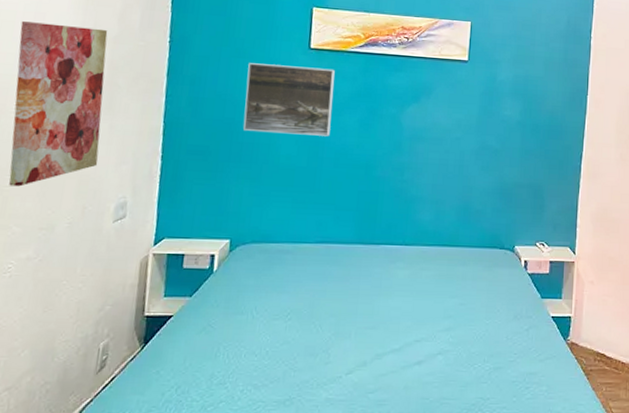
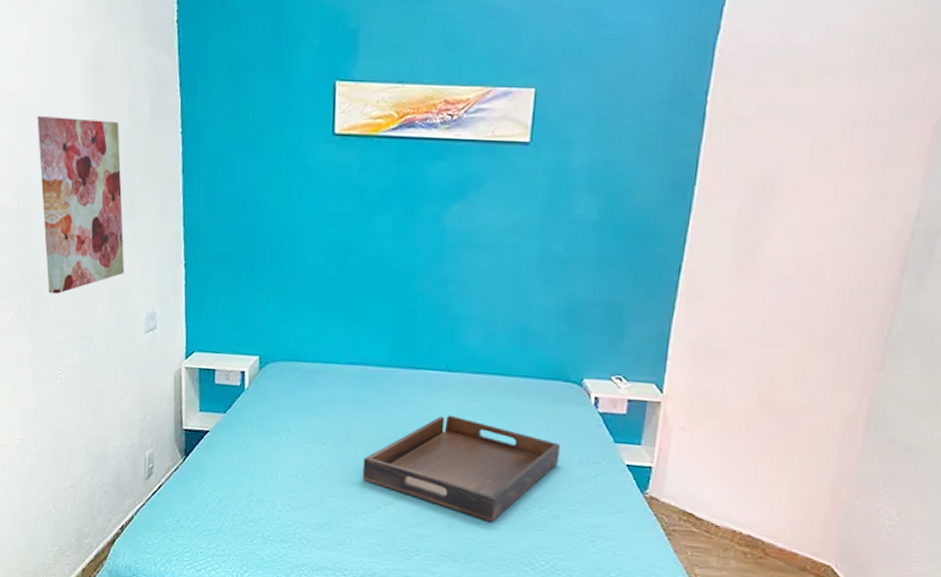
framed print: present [243,63,335,136] -> none [265,155,364,242]
serving tray: none [325,284,499,380] -> present [362,415,561,523]

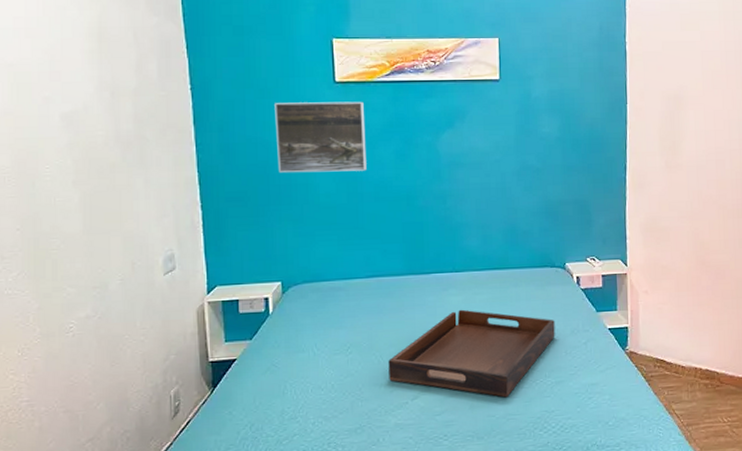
wall art: present [37,116,125,294] -> none [37,81,139,249]
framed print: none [265,155,364,242] -> present [275,101,367,173]

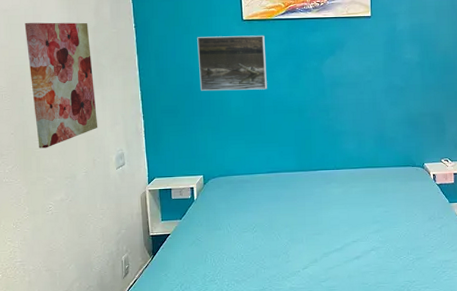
wall art: none [37,81,139,249] -> present [24,22,98,149]
serving tray: present [388,309,555,398] -> none [285,199,416,270]

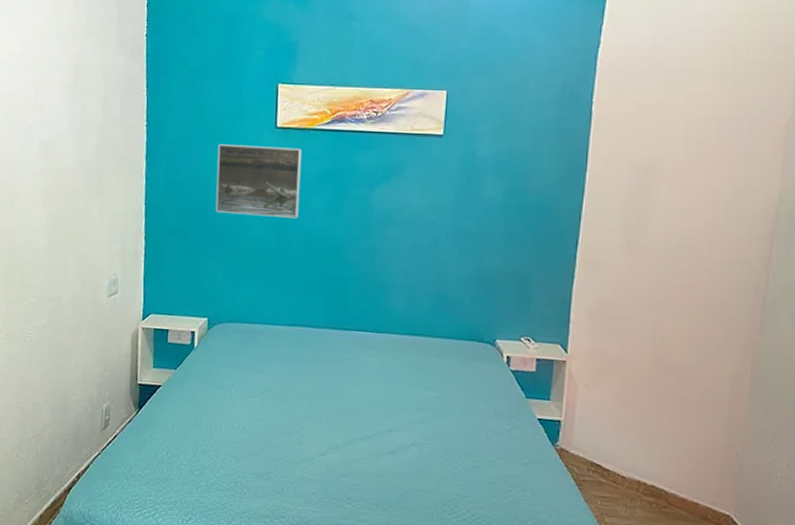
wall art: present [24,22,98,149] -> none [23,111,94,263]

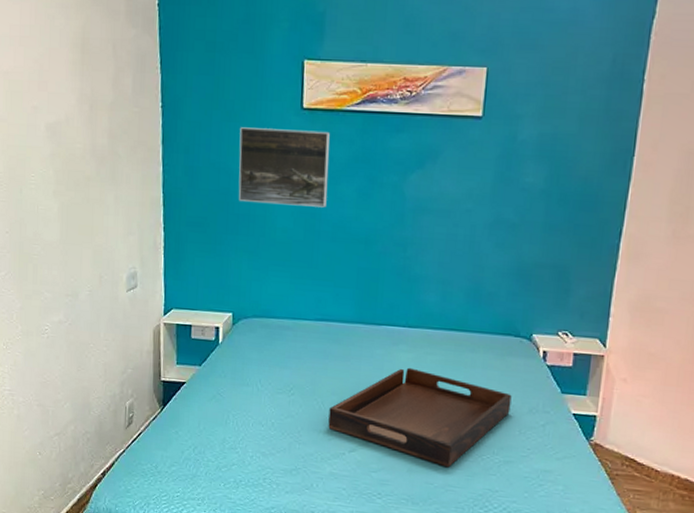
serving tray: none [299,372,478,473] -> present [328,367,512,468]

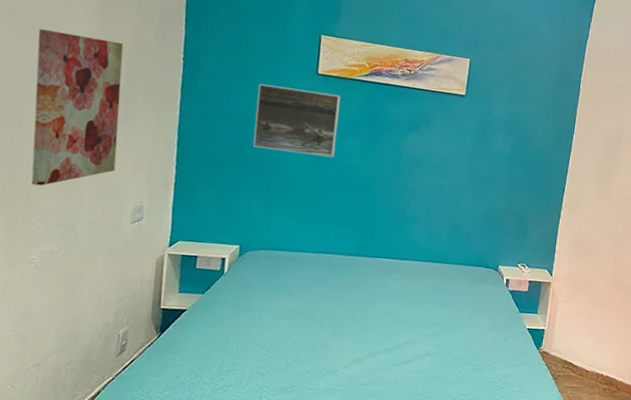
wall art: none [28,91,108,255] -> present [31,29,124,186]
serving tray: present [328,367,512,468] -> none [324,293,482,377]

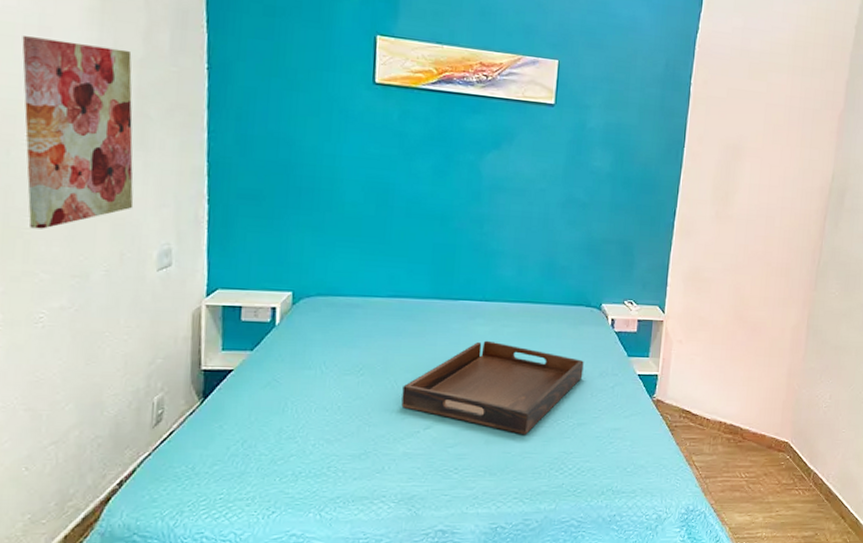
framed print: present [253,84,340,158] -> none [301,97,404,183]
serving tray: none [324,293,482,377] -> present [401,340,584,435]

